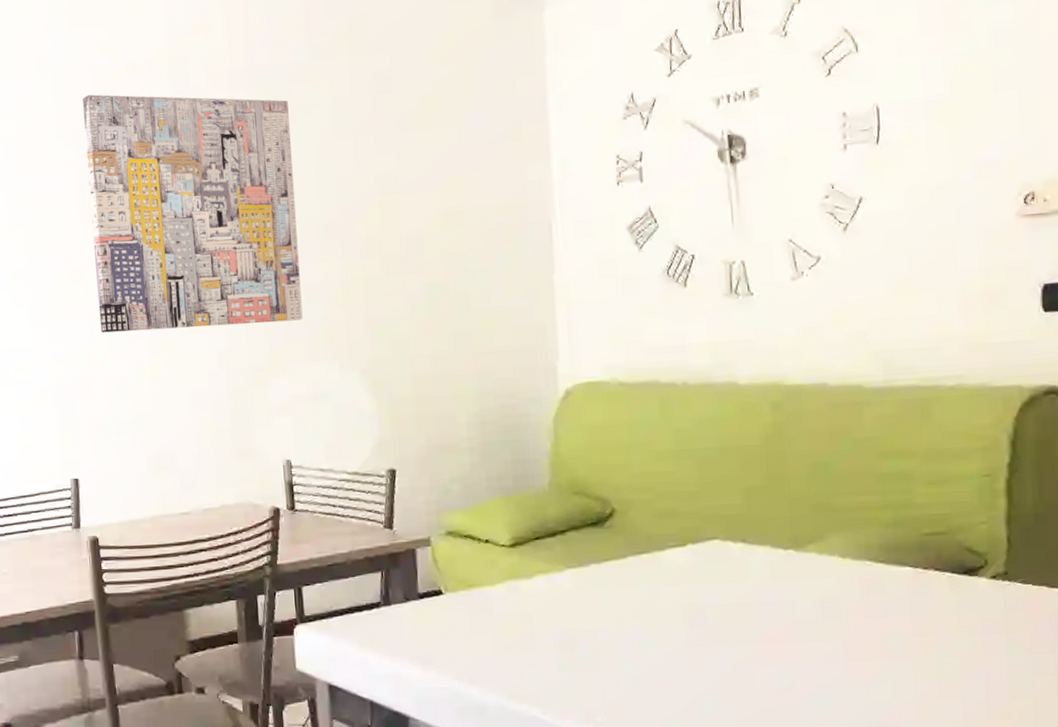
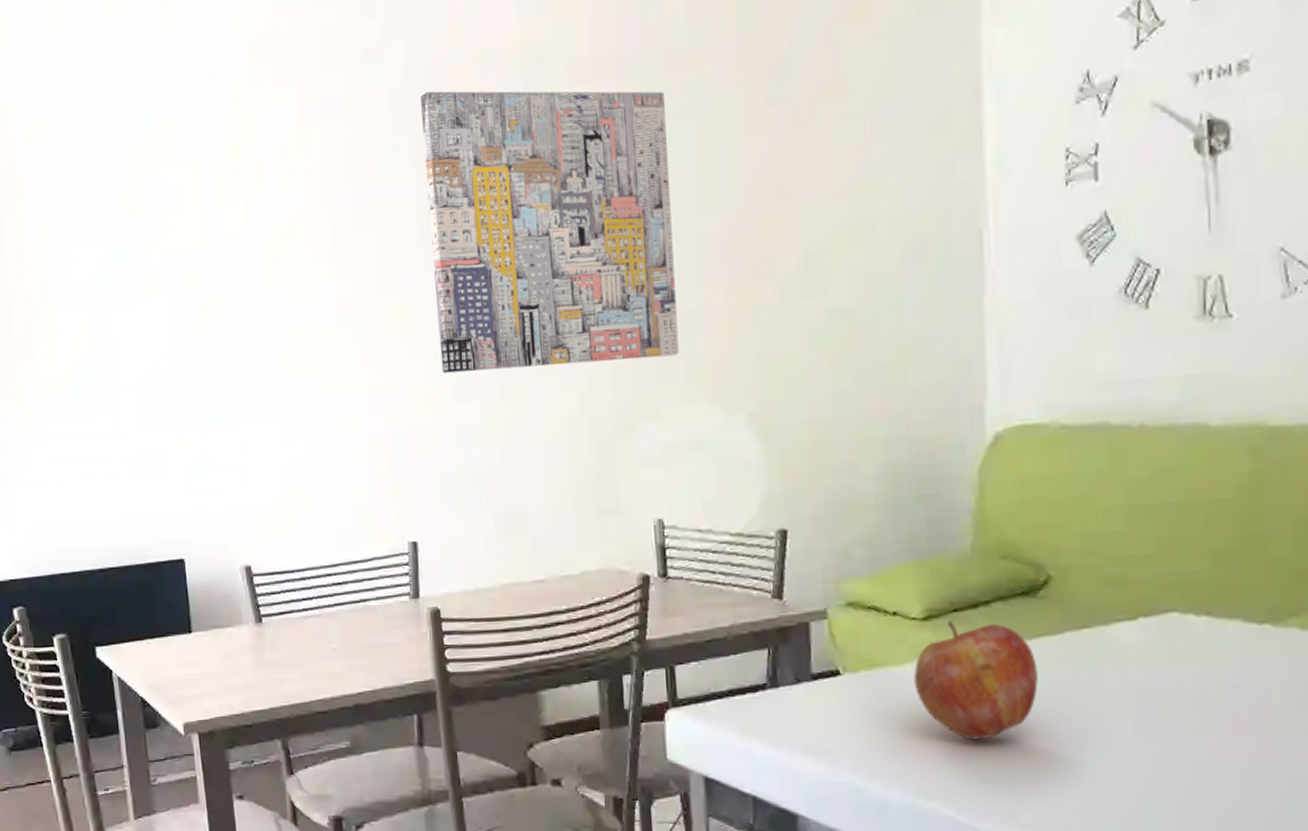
apple: none [504,547,607,650] -> present [913,621,1038,740]

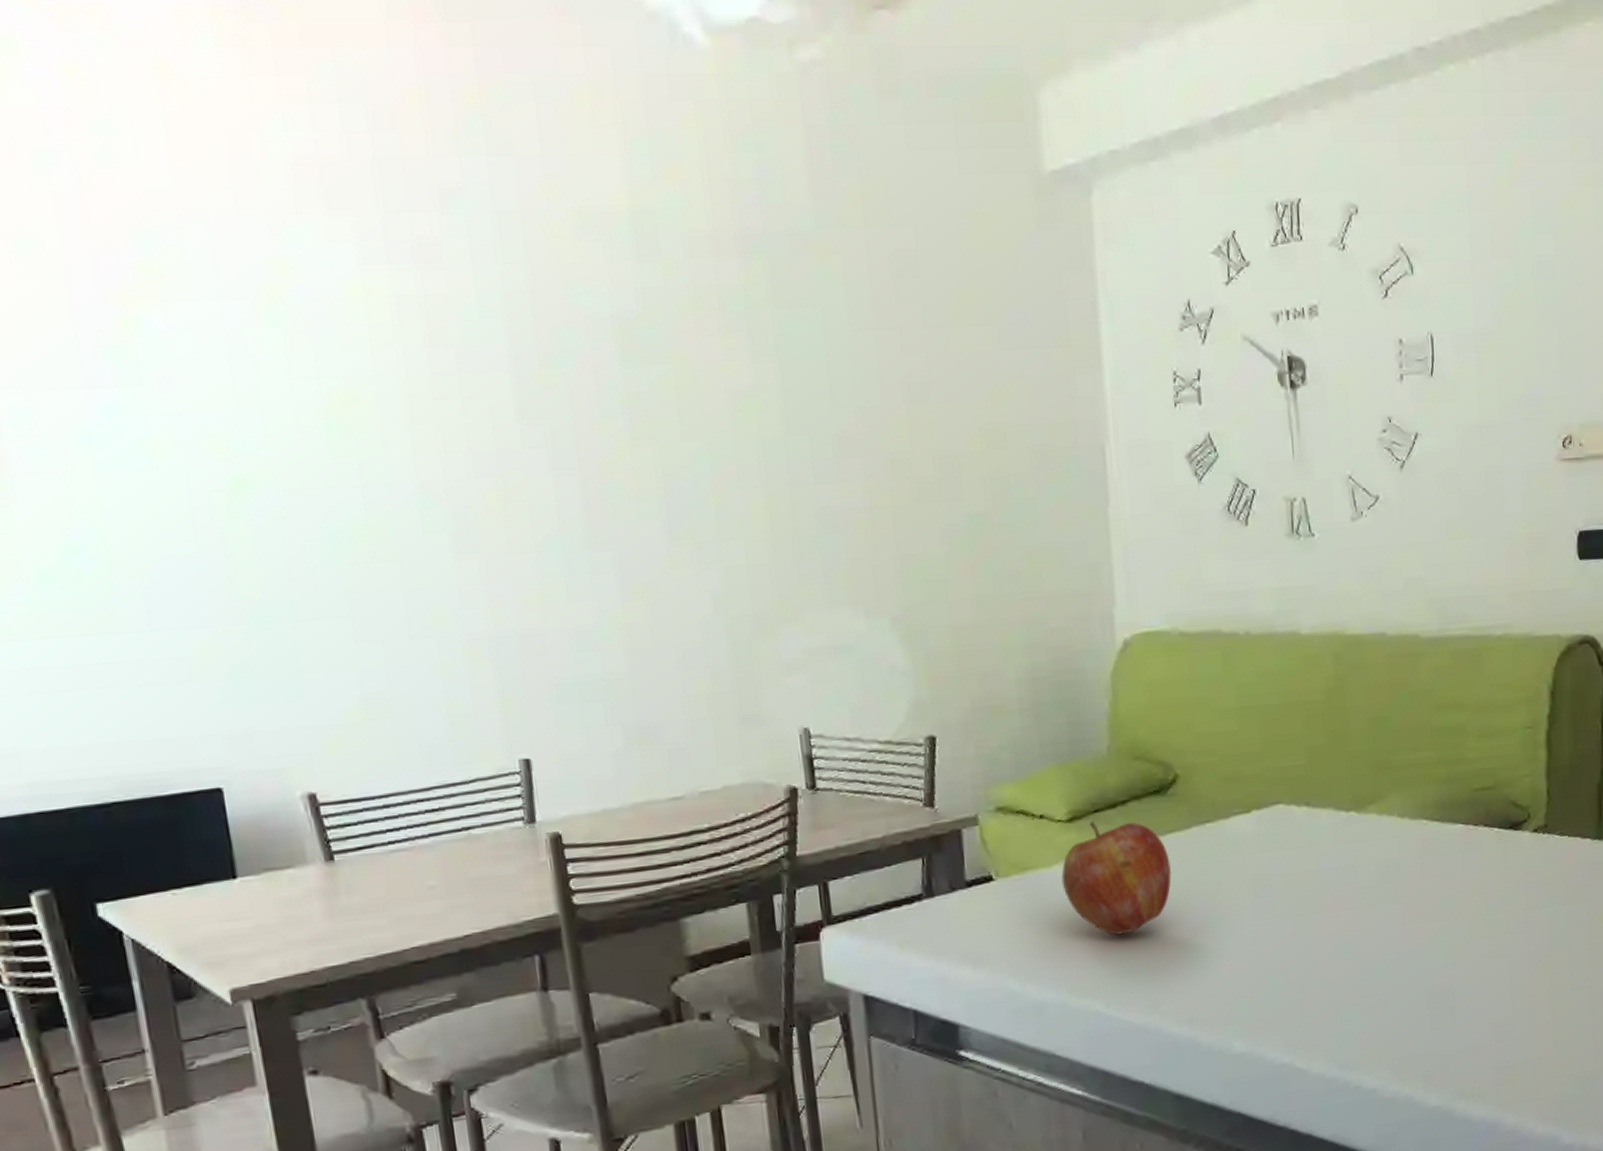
wall art: present [420,91,679,373] -> none [511,247,818,568]

